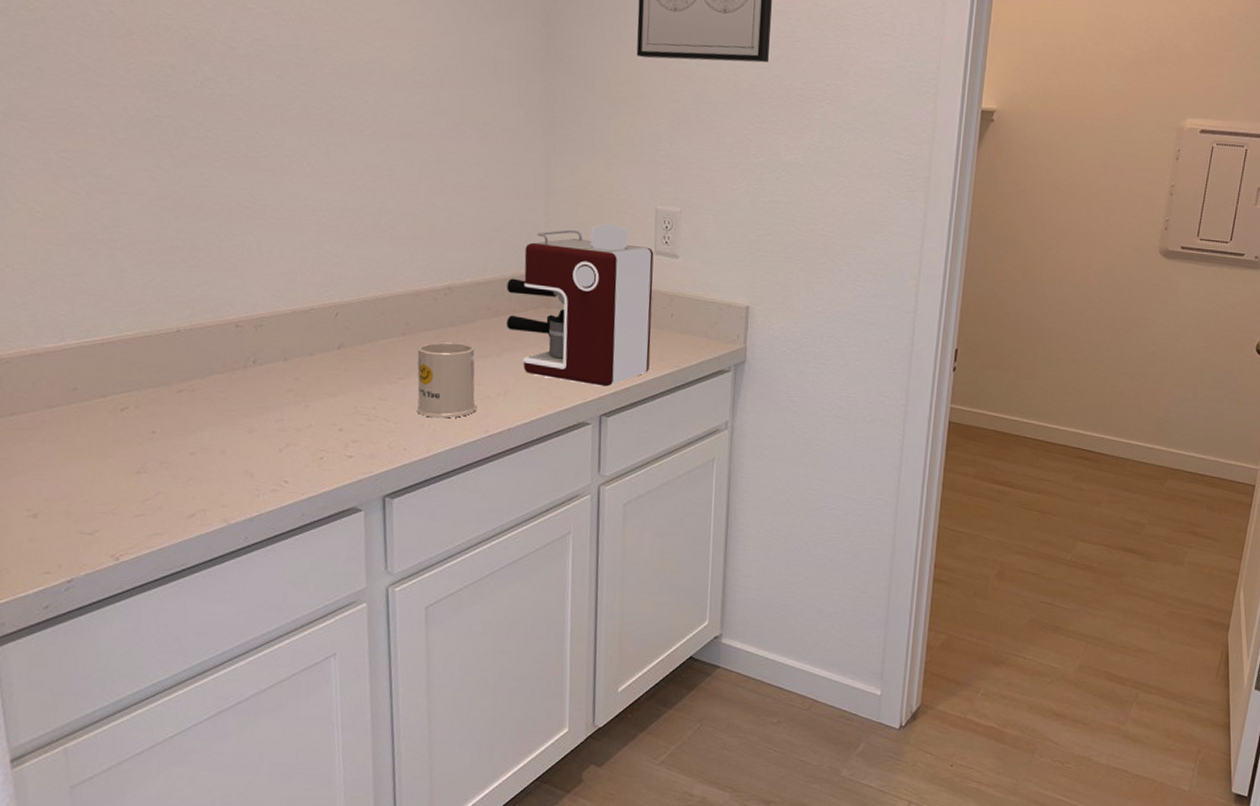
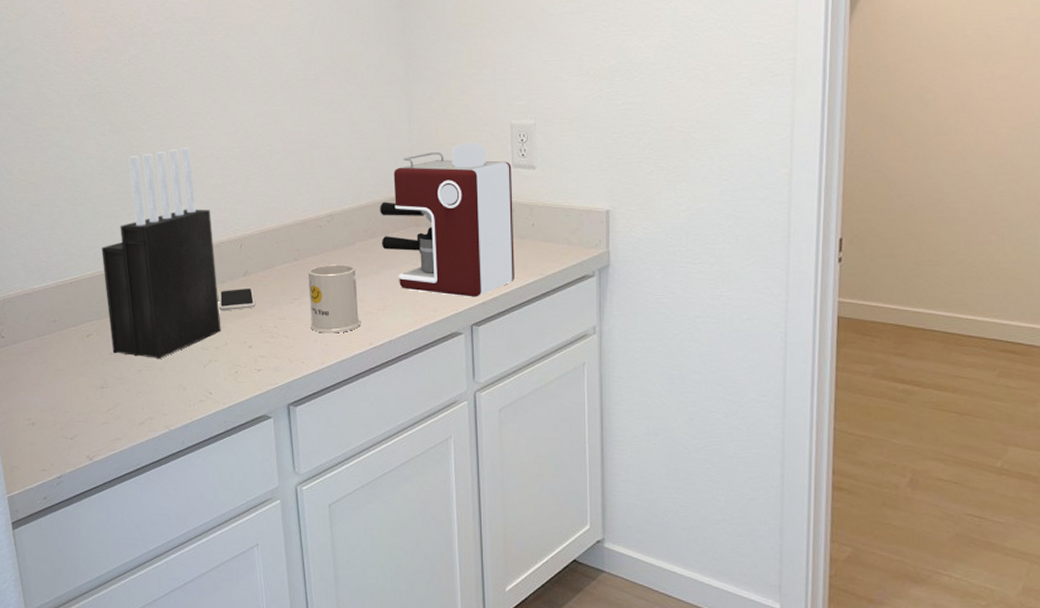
knife block: none [148,194,305,441] -> present [101,148,221,360]
smartphone: none [302,362,351,388] -> present [218,287,256,311]

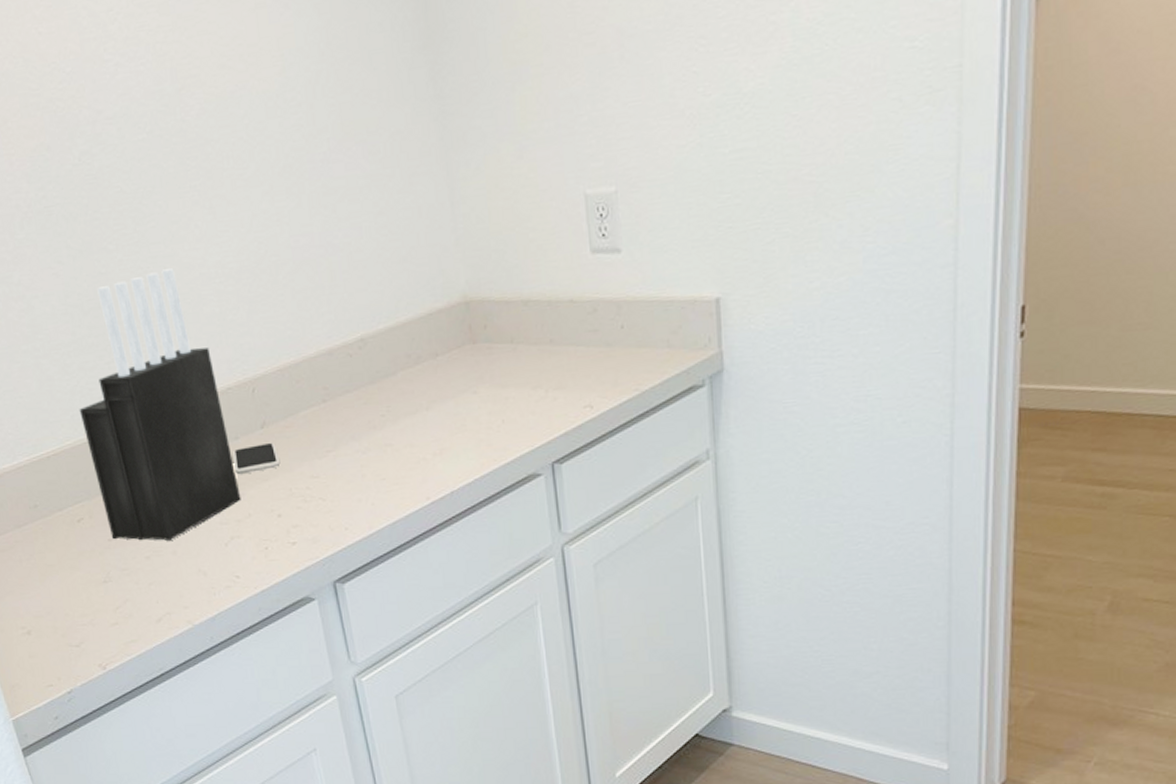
mug: present [308,265,360,333] -> none [341,401,413,491]
coffee maker: present [380,142,515,297] -> none [424,224,603,428]

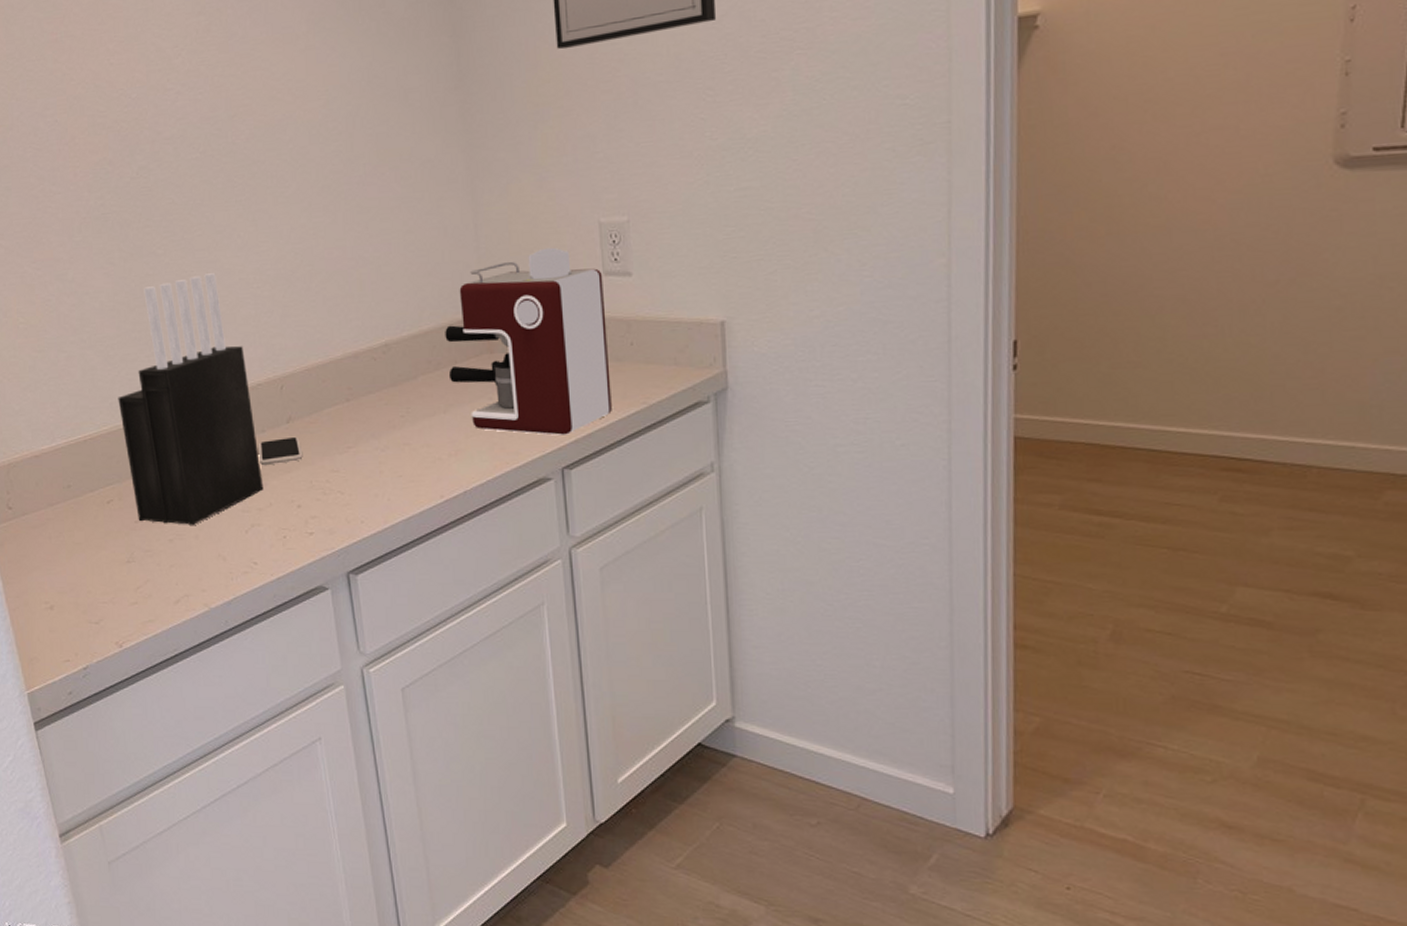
coffee maker: none [424,224,603,428] -> present [445,247,612,435]

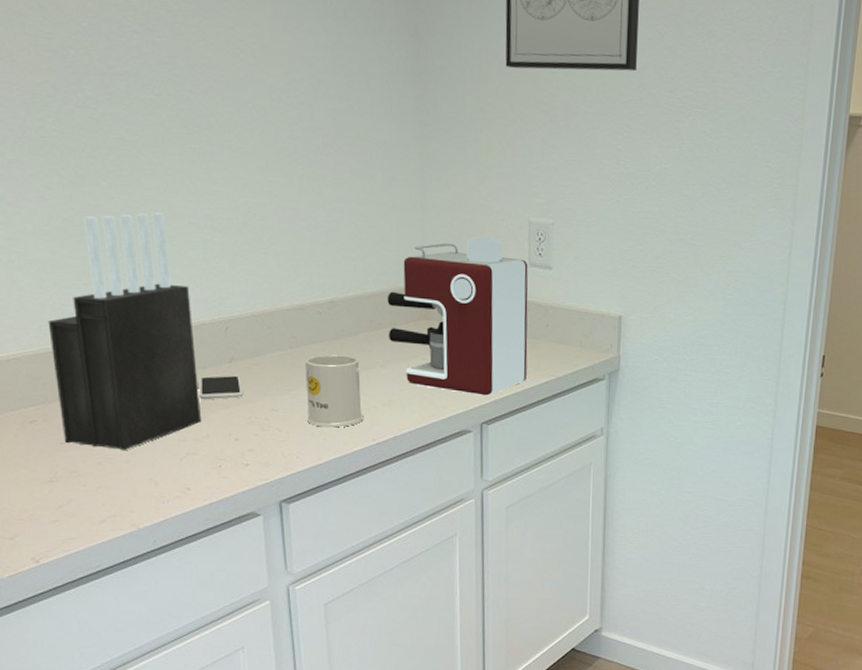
mug: none [362,403,428,486] -> present [305,354,363,428]

